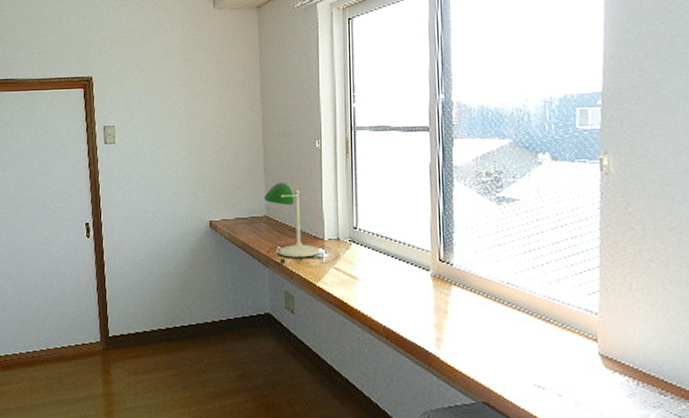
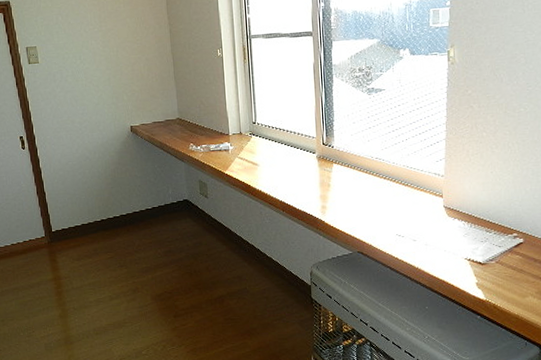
desk lamp: present [264,183,339,265] -> none [176,88,242,158]

